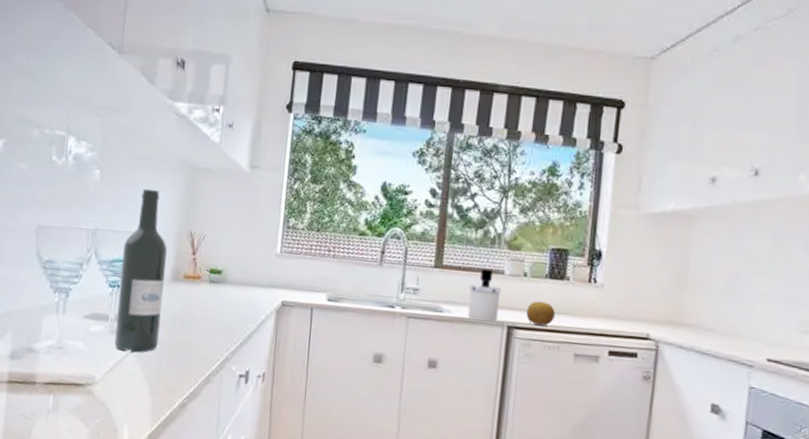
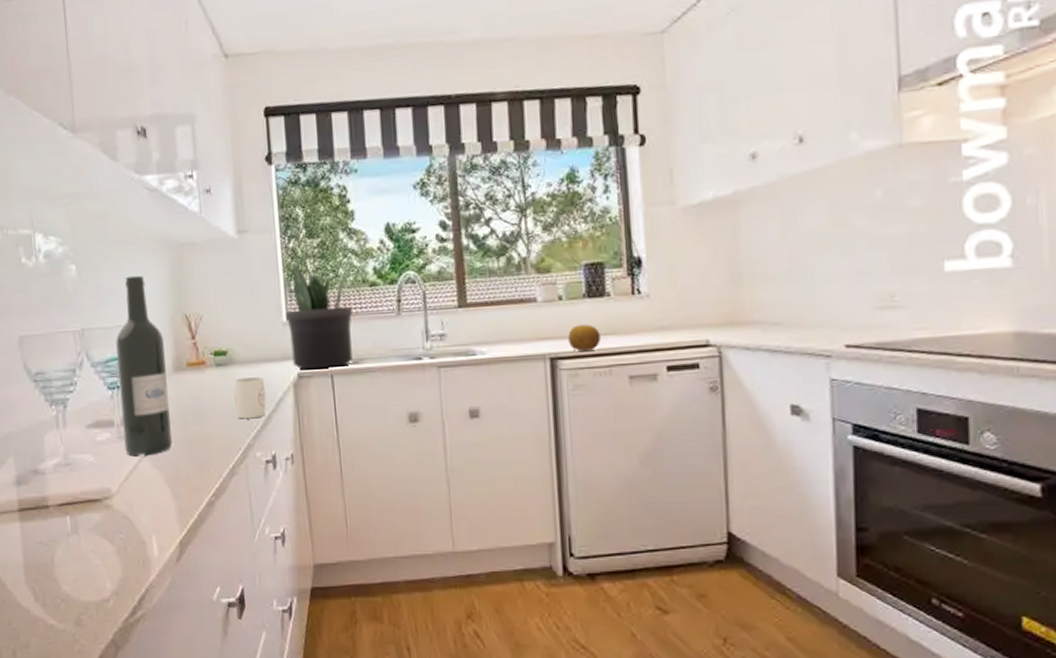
mug: none [220,297,251,336] -> present [233,377,267,419]
planter: none [279,202,346,303] -> present [285,257,353,370]
soap dispenser: present [467,269,502,322] -> none [500,299,538,358]

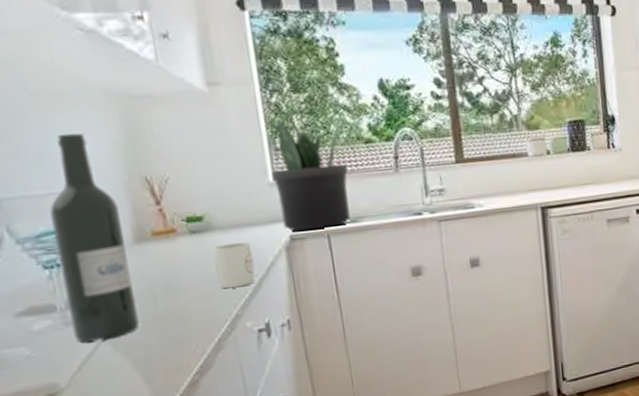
fruit: present [568,324,601,352] -> none [556,175,583,200]

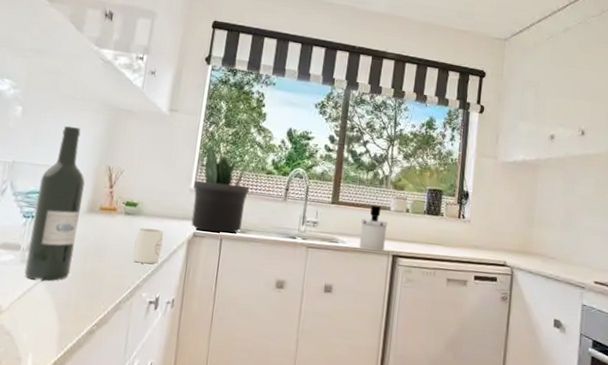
soap dispenser: none [495,154,530,209] -> present [359,205,388,252]

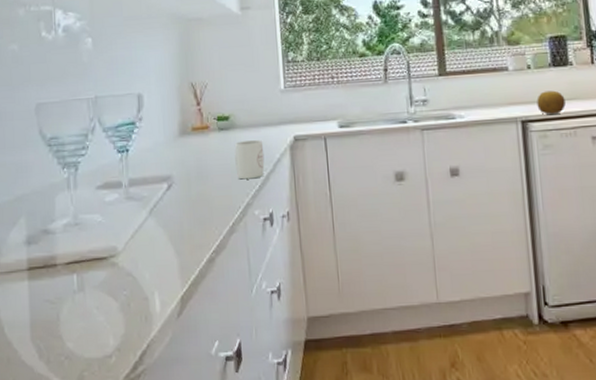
wine bottle: present [24,125,85,281] -> none [126,48,177,215]
planter: present [191,143,255,234] -> none [282,31,345,133]
soap dispenser: present [359,205,388,252] -> none [476,68,510,121]
fruit: none [408,233,432,255] -> present [537,90,566,115]

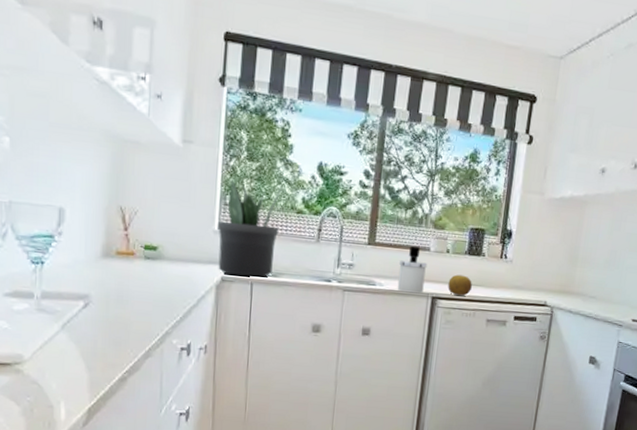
mug: present [234,140,265,180] -> none [158,273,190,311]
planter: none [282,31,345,133] -> present [217,179,283,278]
soap dispenser: none [476,68,510,121] -> present [397,246,428,294]

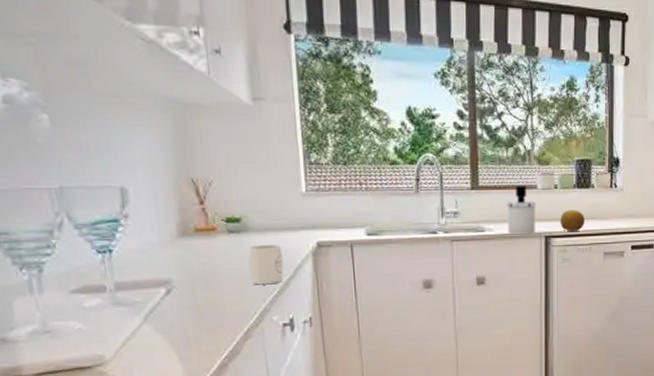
mug: none [158,273,190,311] -> present [247,245,284,285]
planter: present [217,179,283,278] -> none [304,135,374,240]

